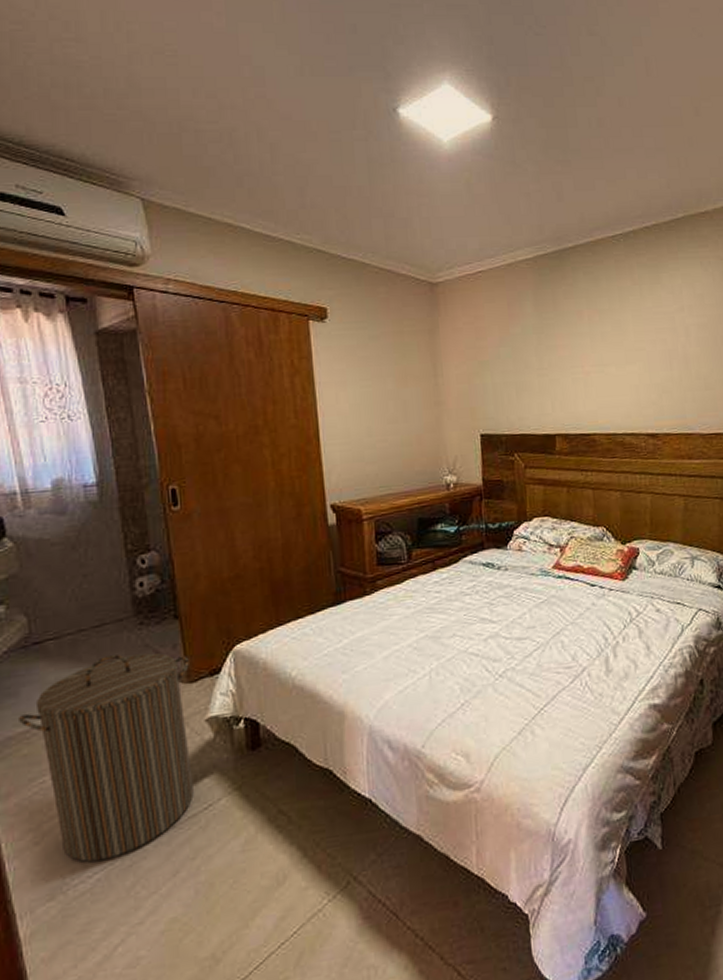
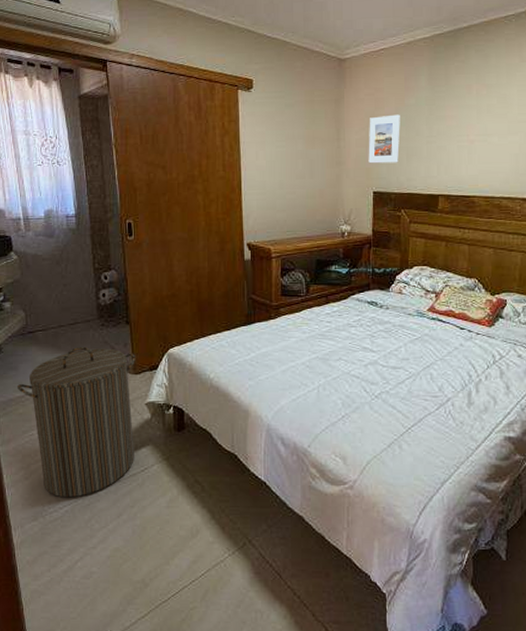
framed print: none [470,345,507,402] -> present [368,114,400,164]

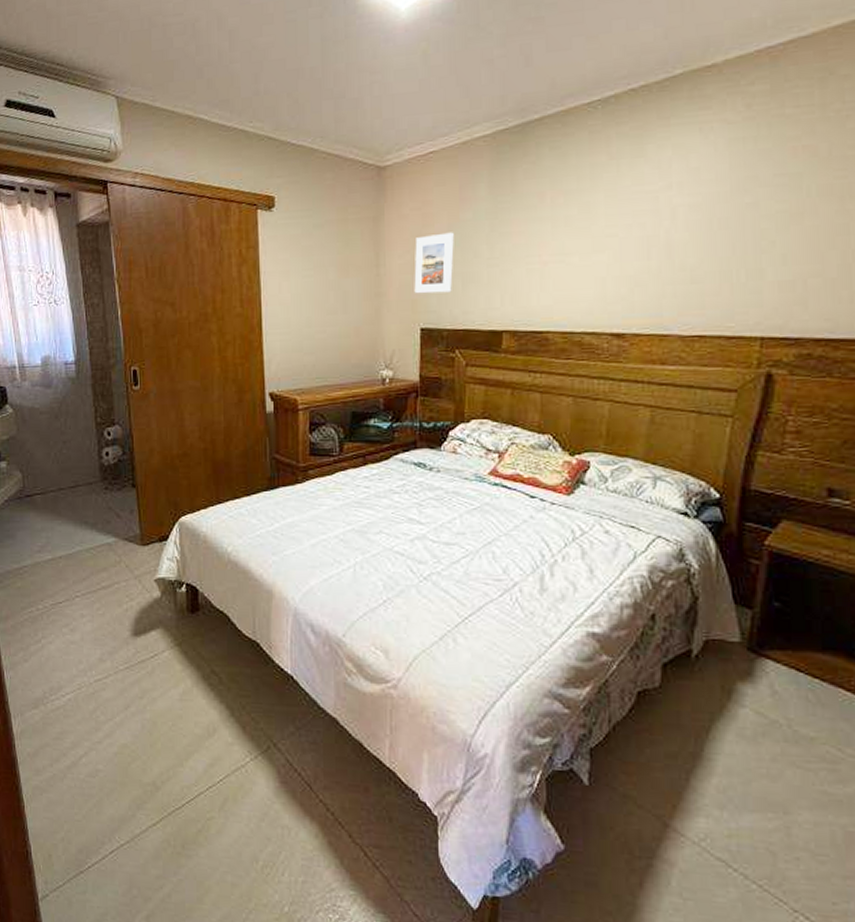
laundry hamper: present [17,346,135,498] -> none [15,512,143,685]

